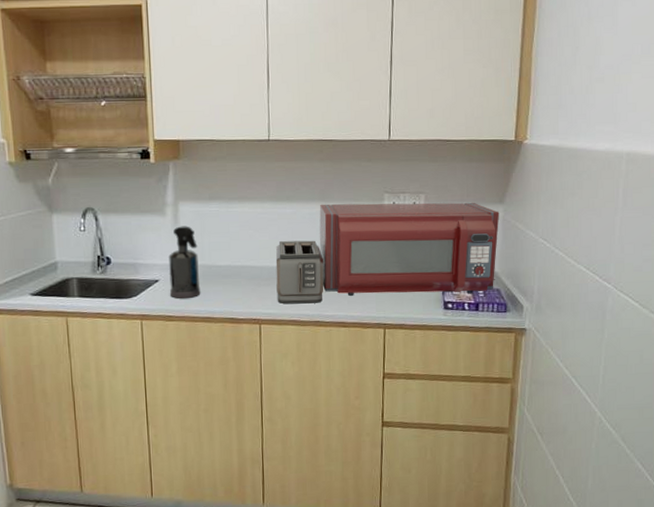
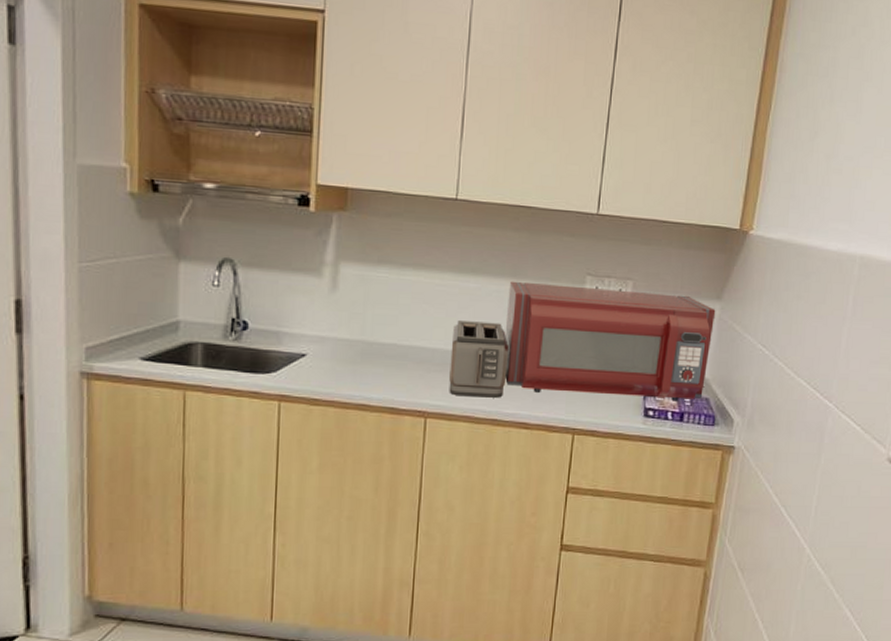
spray bottle: present [169,226,201,299] -> none [319,291,358,379]

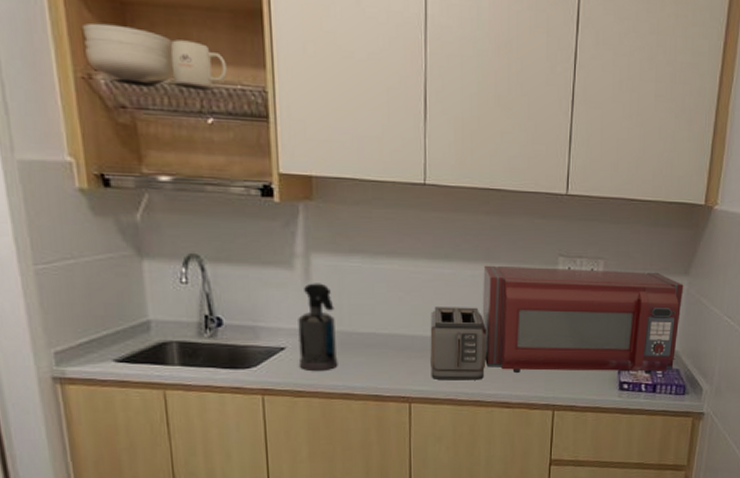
bowl: none [150,43,232,102] -> present [81,23,174,87]
mug: none [227,59,278,106] -> present [170,39,227,91]
spray bottle: none [319,291,358,379] -> present [298,283,338,370]

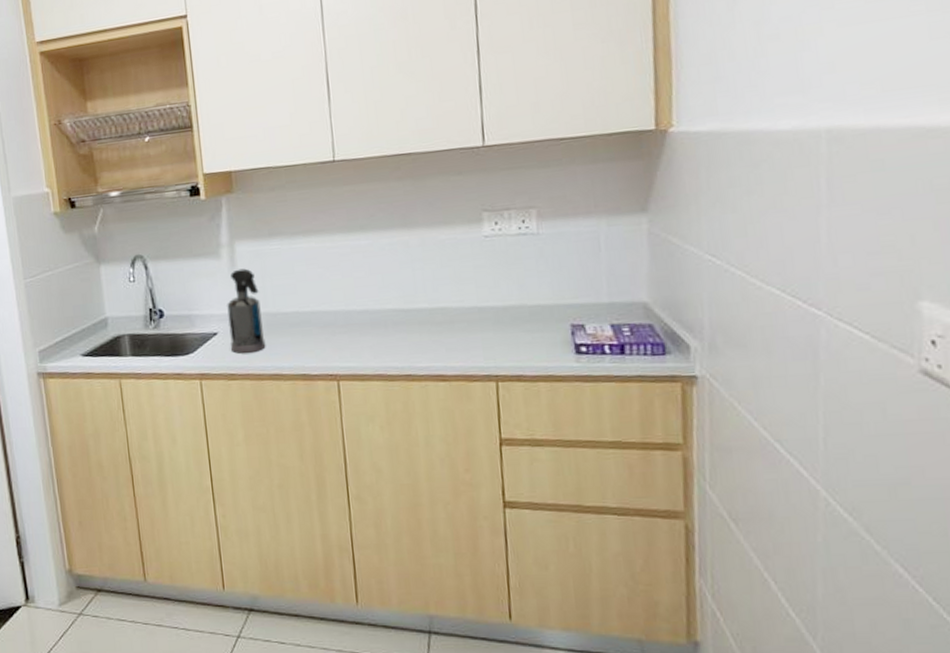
bowl: present [81,23,174,87] -> none [53,77,119,124]
mug: present [170,39,227,91] -> none [115,77,158,117]
toaster: present [430,307,486,381] -> none [351,275,415,355]
microwave: present [482,265,684,374] -> none [401,215,645,343]

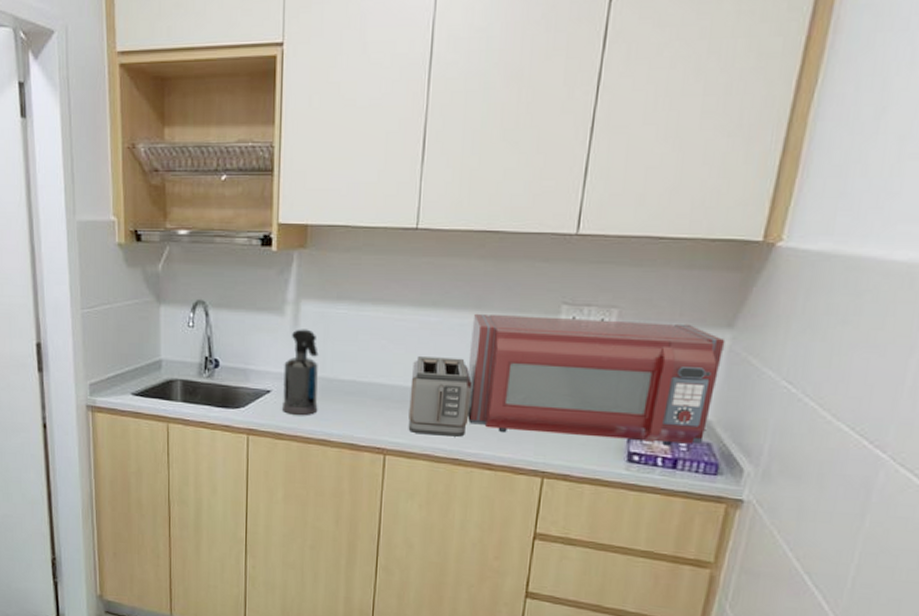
toaster: none [351,275,415,355] -> present [408,356,472,437]
microwave: none [401,215,645,343] -> present [467,313,725,446]

